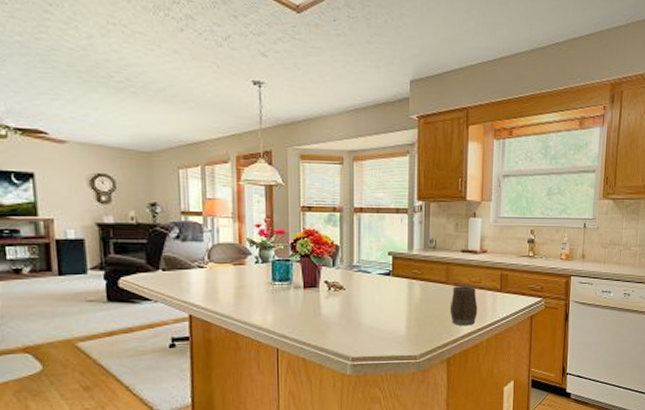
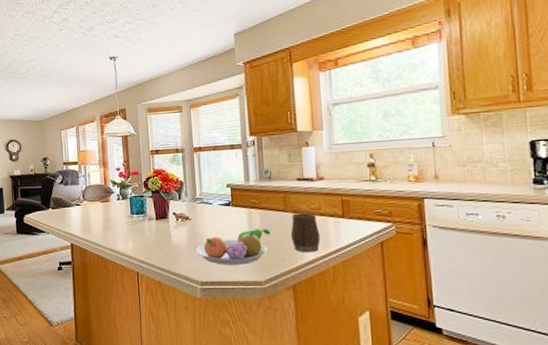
fruit bowl: none [349,301,430,339] -> present [196,229,270,265]

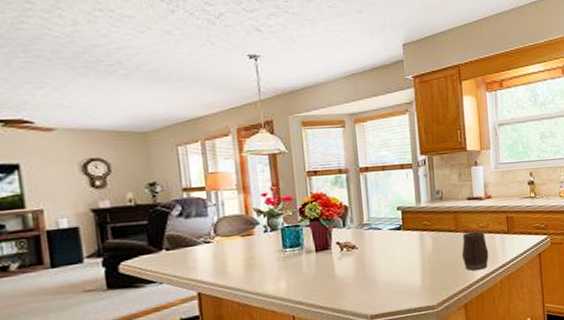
fruit bowl: present [196,229,270,265] -> none [364,250,442,294]

